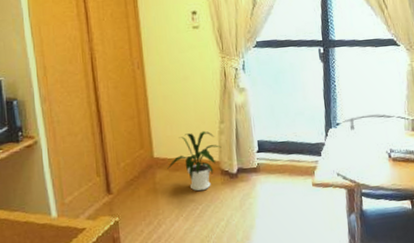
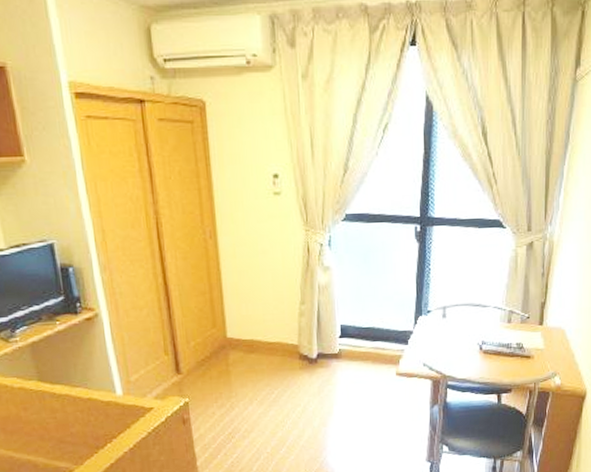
house plant: present [167,131,221,192] -> none [241,311,301,376]

